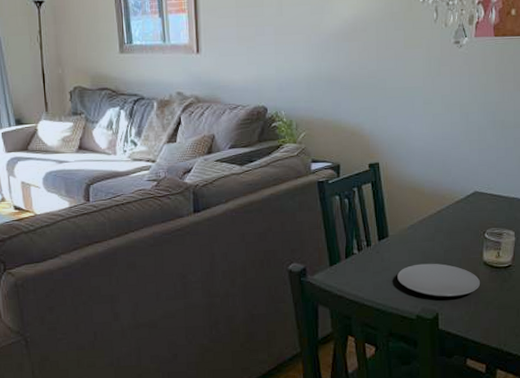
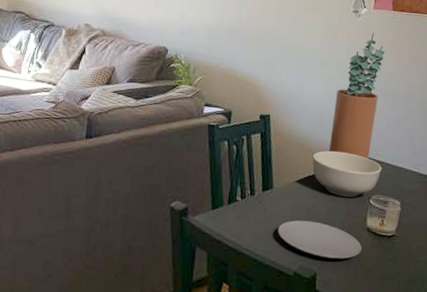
bowl: none [425,189,494,235] -> present [312,150,382,198]
vase: none [440,63,490,194] -> present [329,33,385,159]

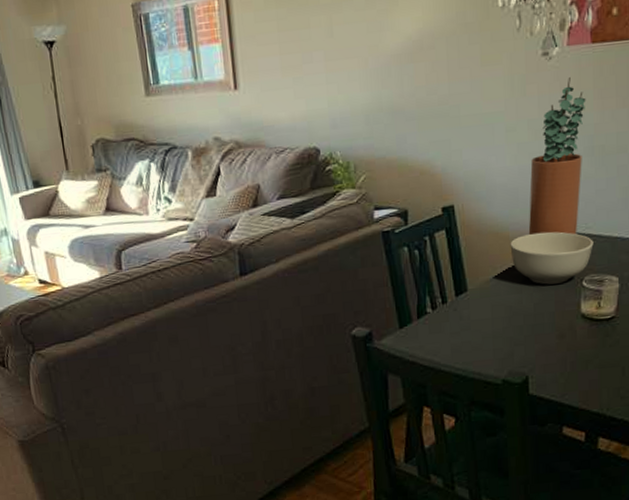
plate: present [278,220,362,260] -> none [479,319,578,358]

